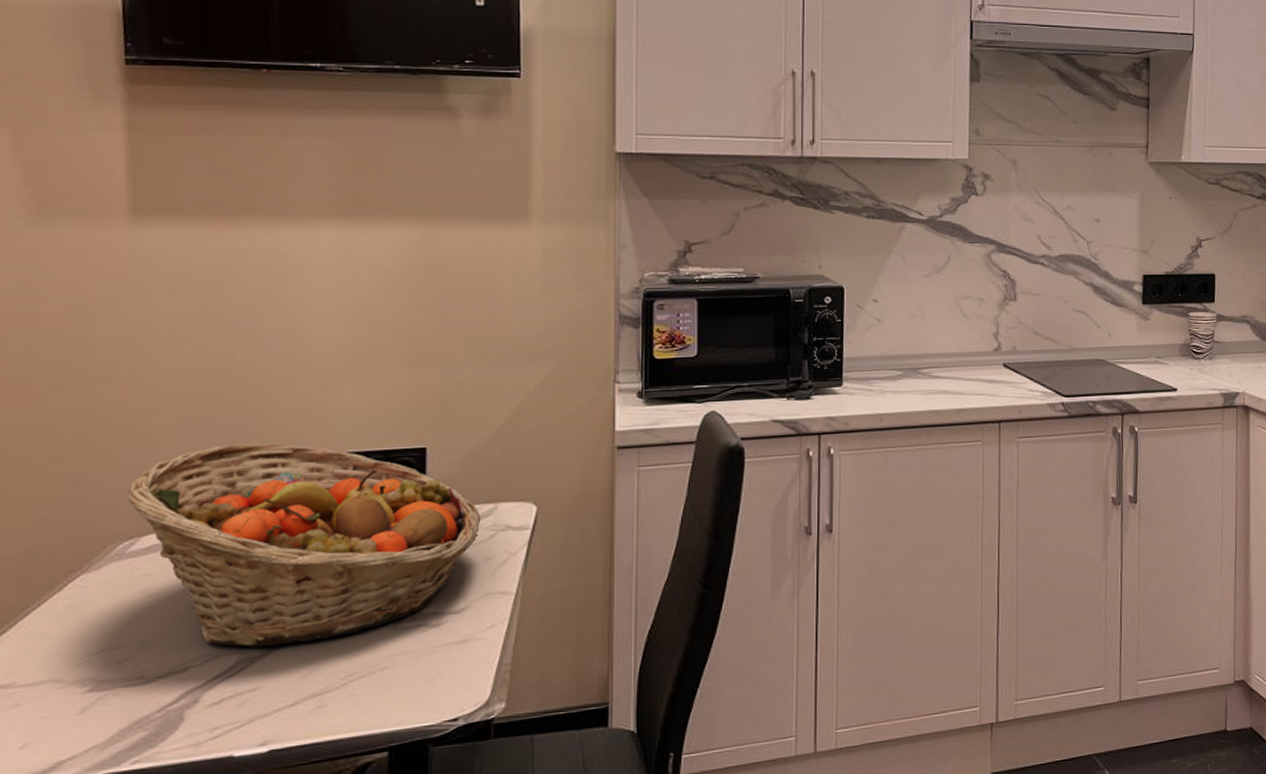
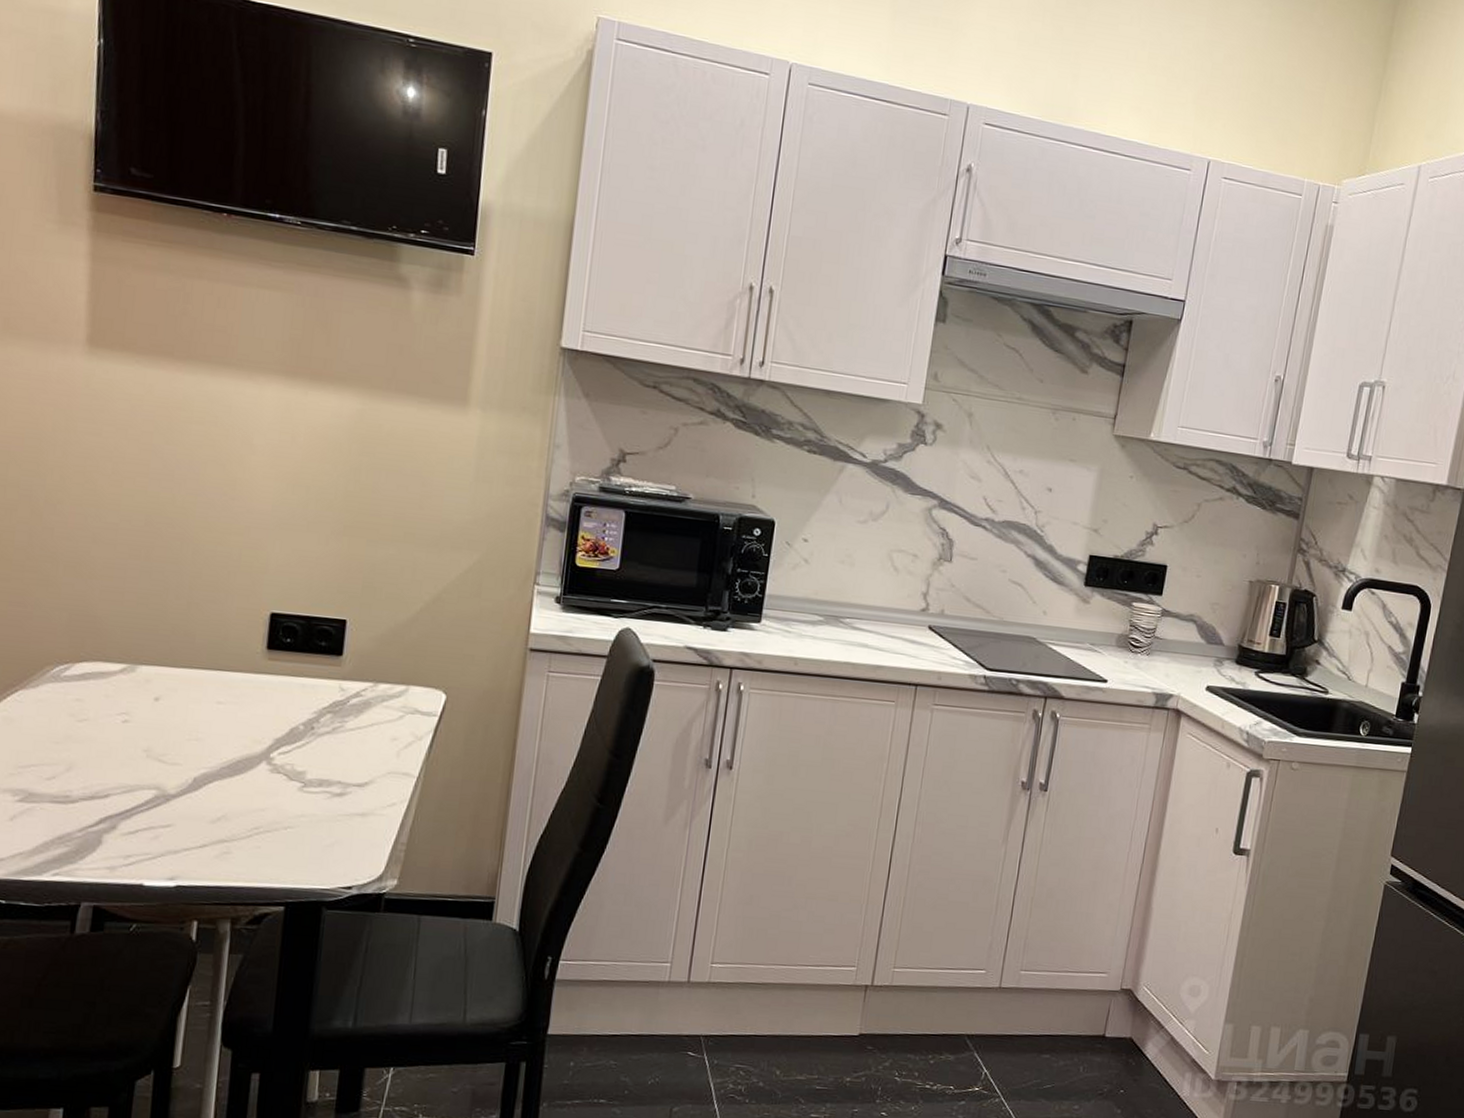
fruit basket: present [127,443,481,647] -> none [66,587,392,790]

